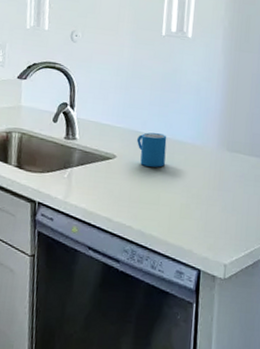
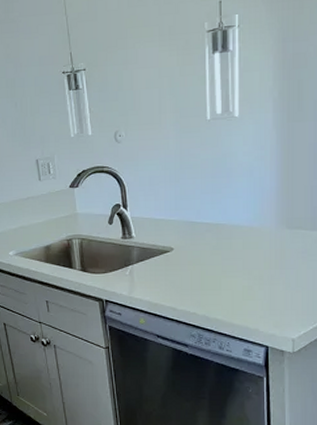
mug: present [136,132,167,168] -> none [191,221,223,254]

